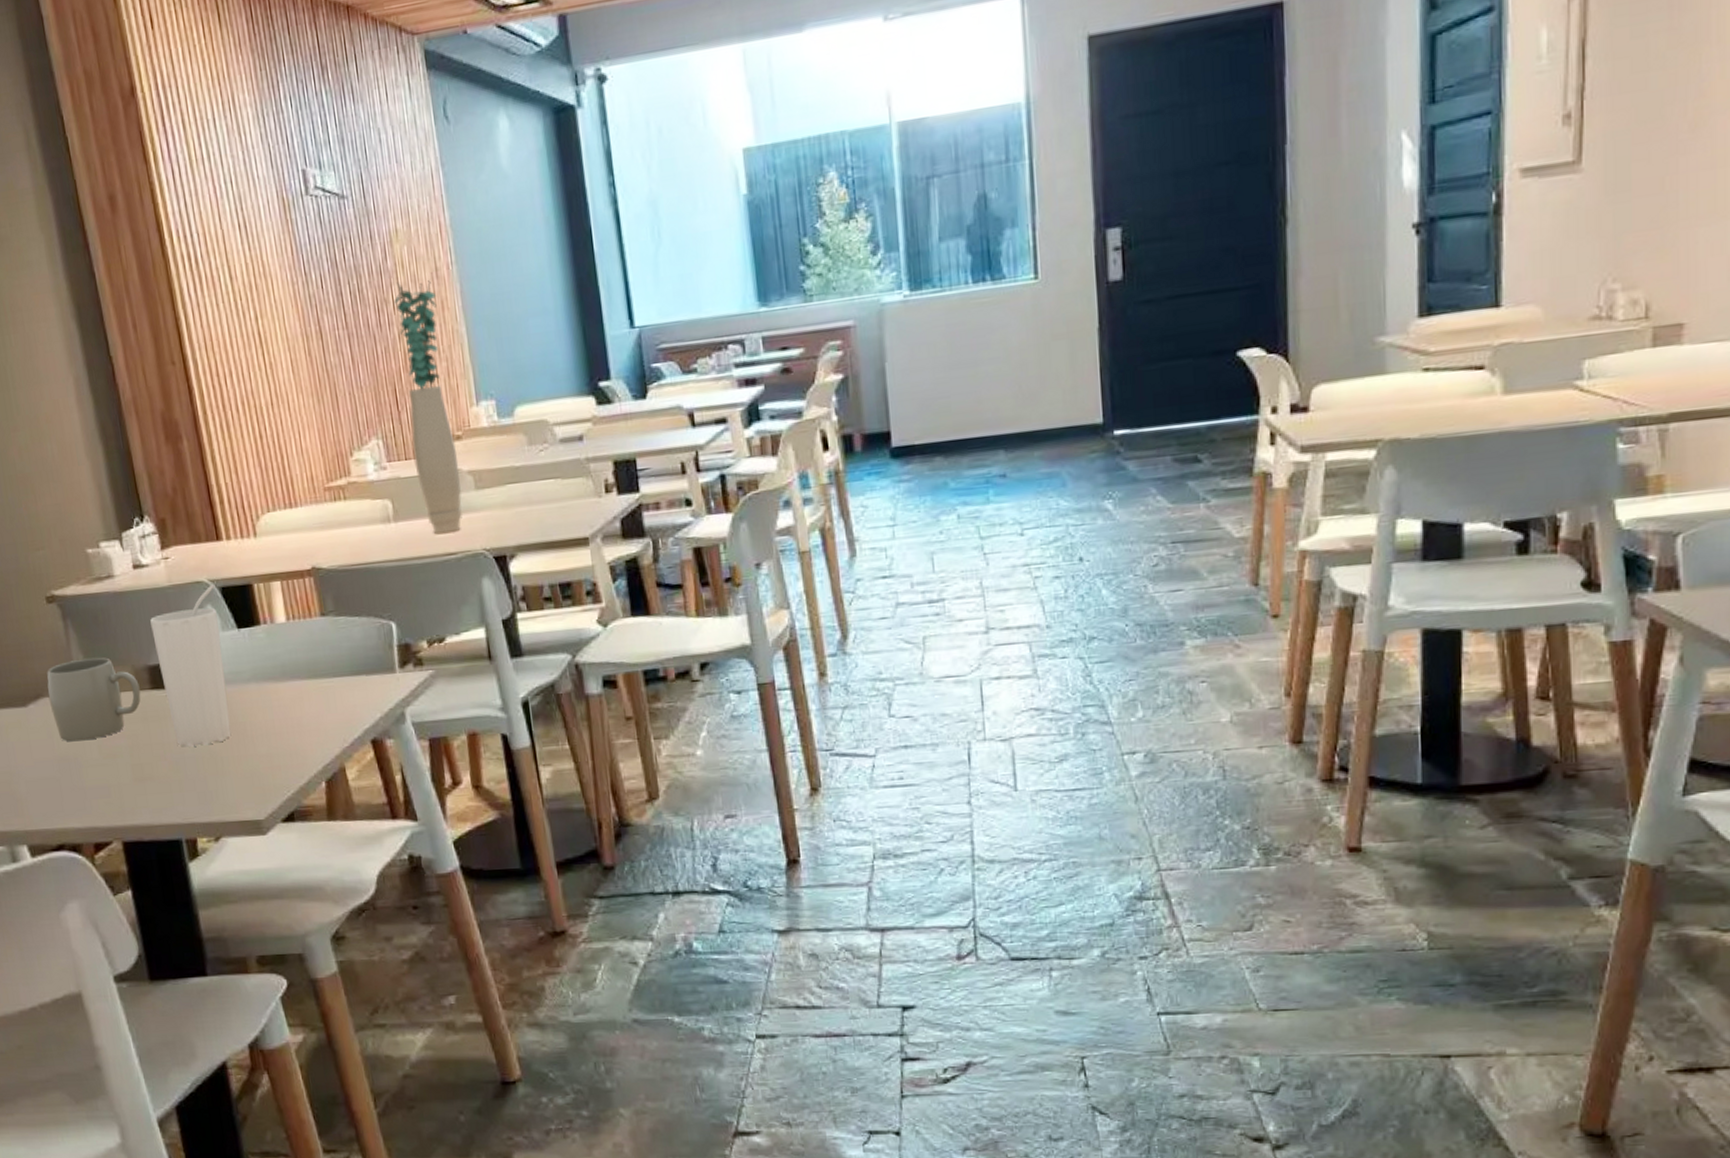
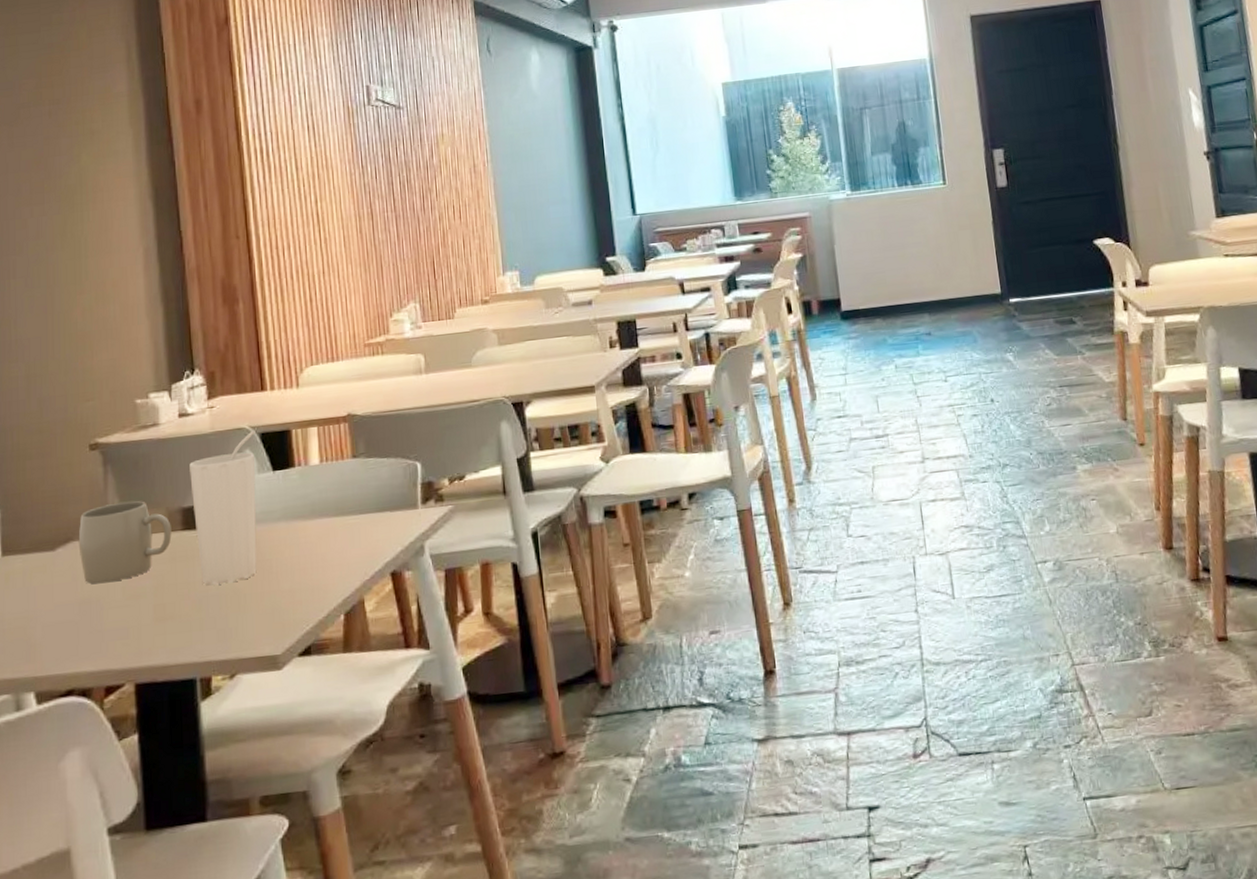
vase: present [394,279,464,535] -> none [437,173,487,385]

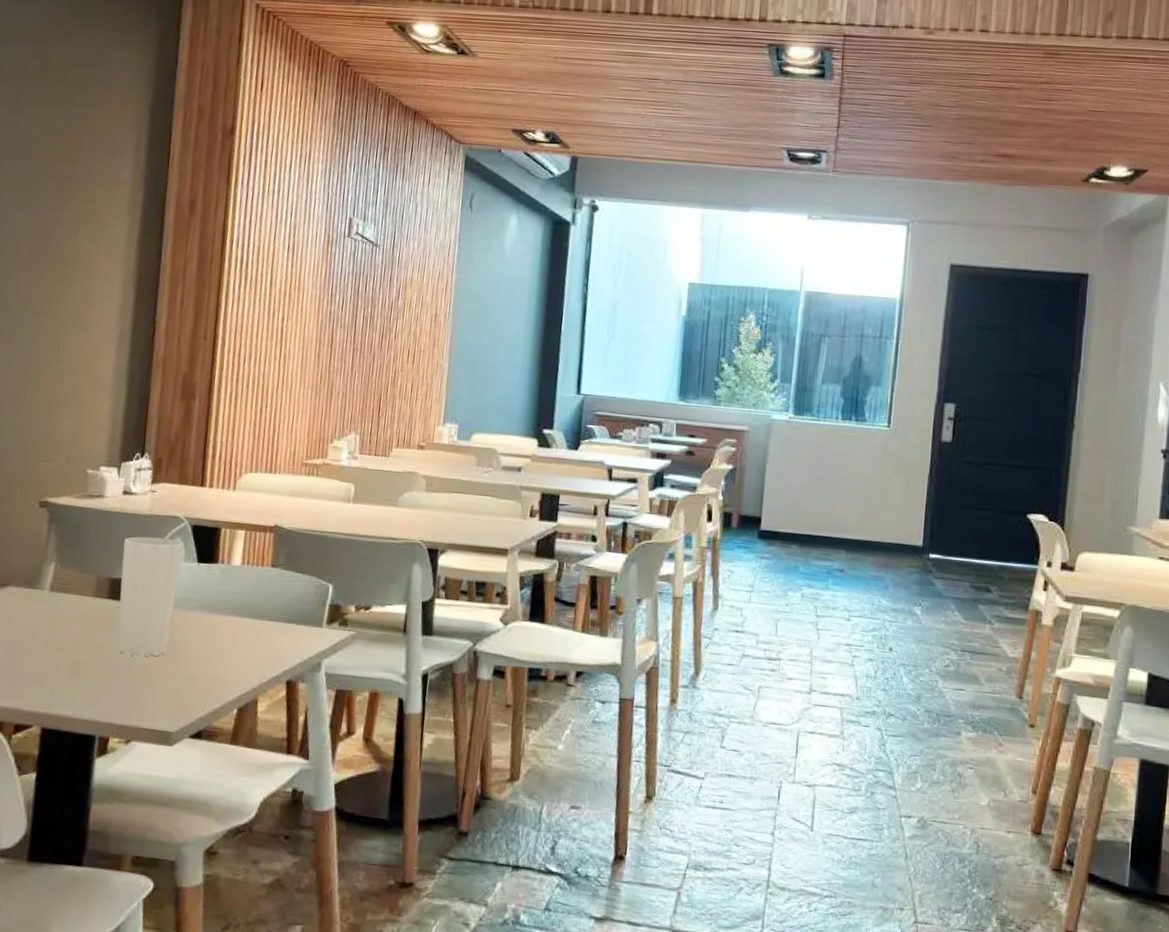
mug: present [78,500,172,584] -> none [13,560,99,632]

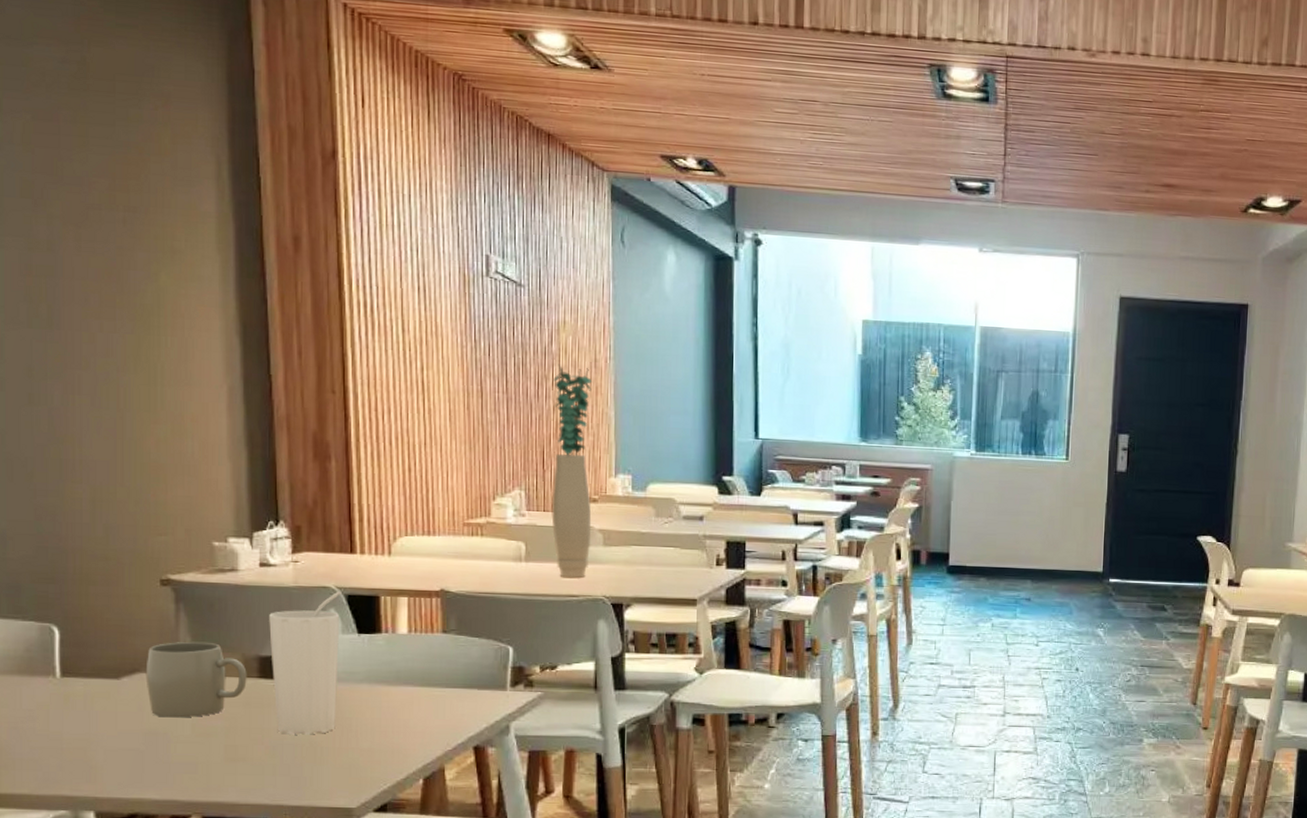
mug: none [13,560,99,632] -> present [145,641,247,718]
vase: none [380,318,431,523] -> present [551,364,592,579]

